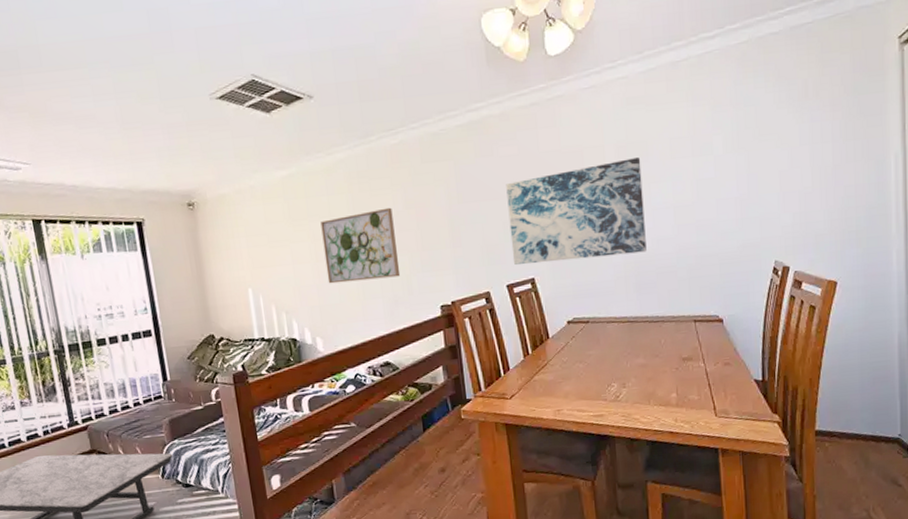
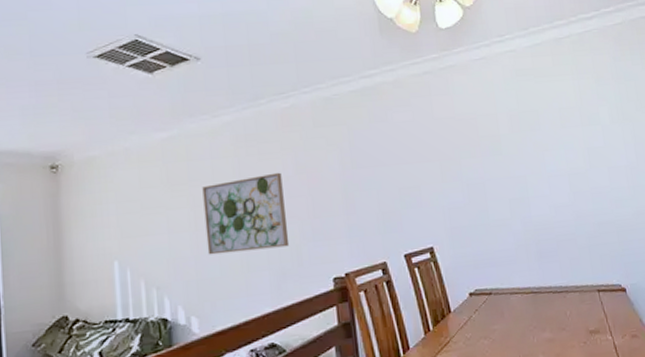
wall art: present [506,158,647,265] -> none [401,126,545,234]

